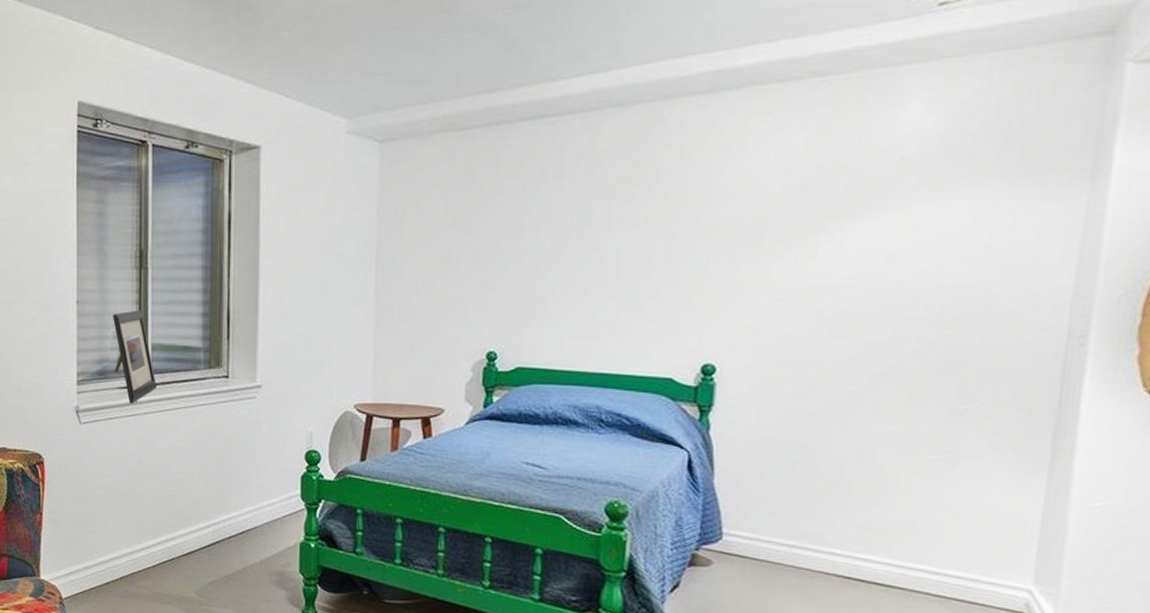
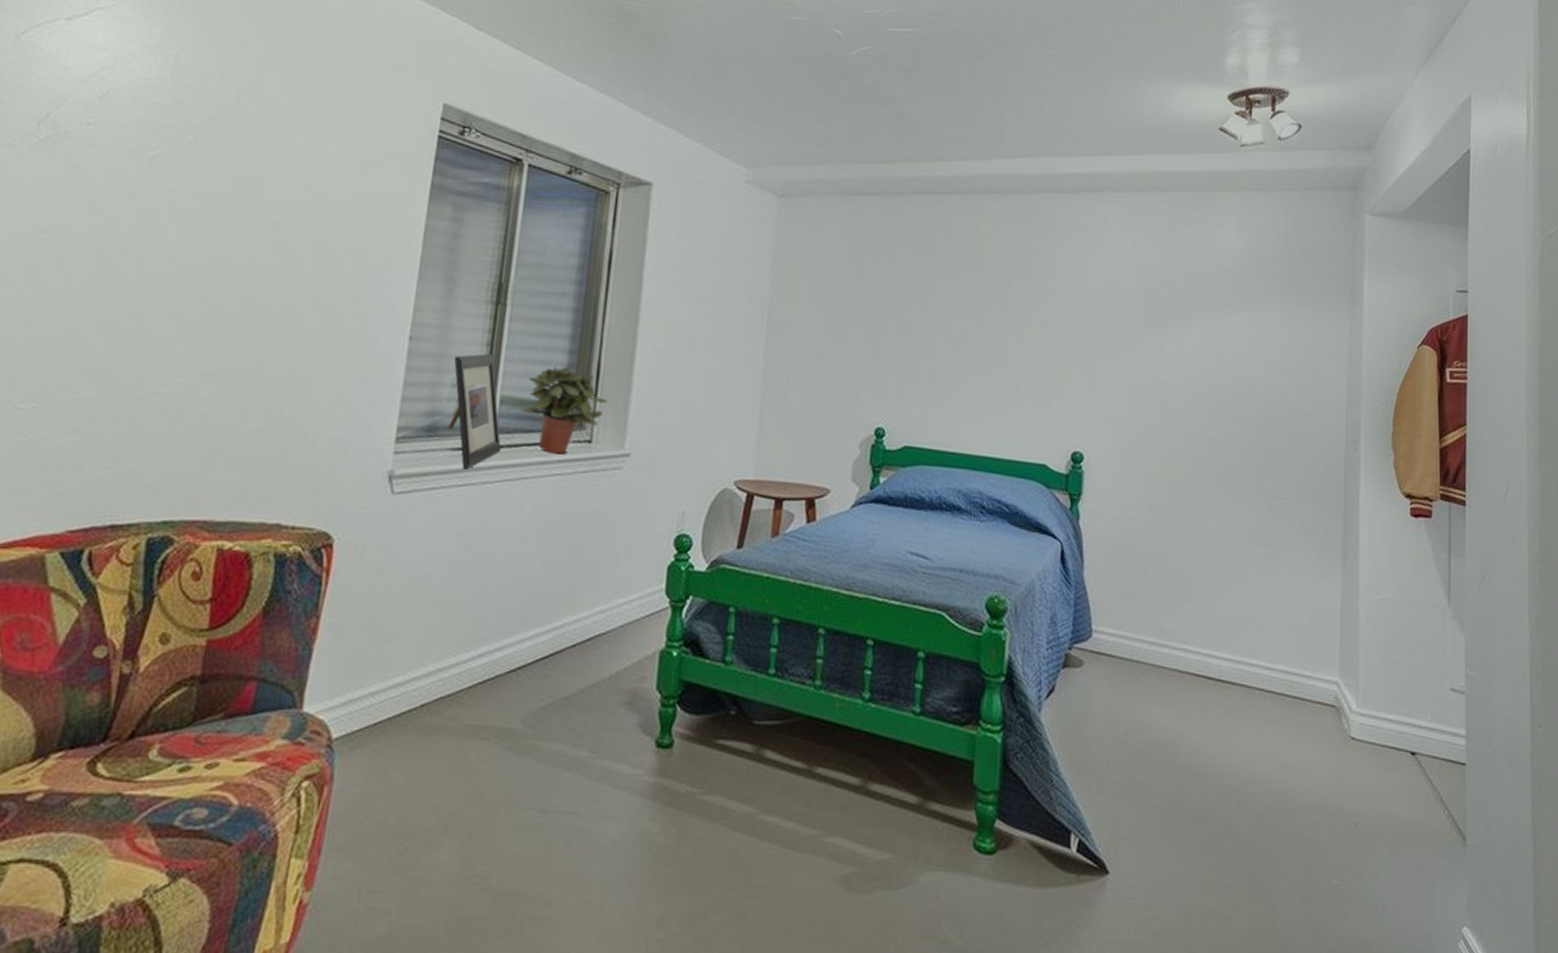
potted plant: none [170,316,238,388] -> present [522,366,608,455]

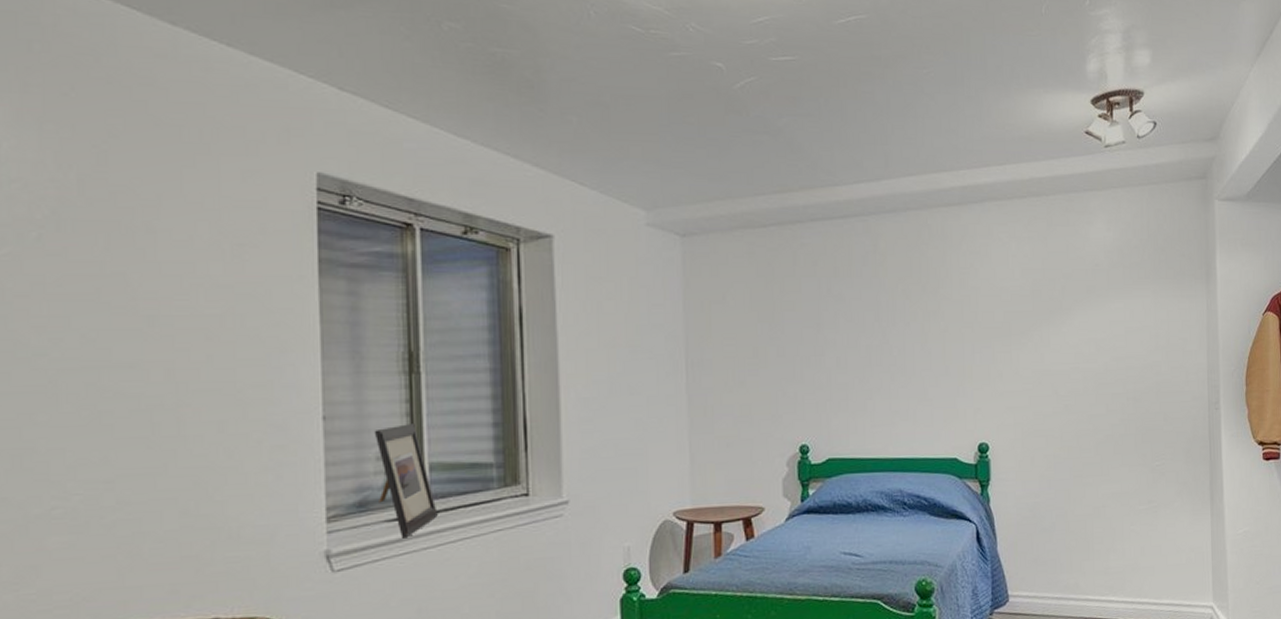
potted plant: present [522,366,608,455] -> none [454,426,539,511]

